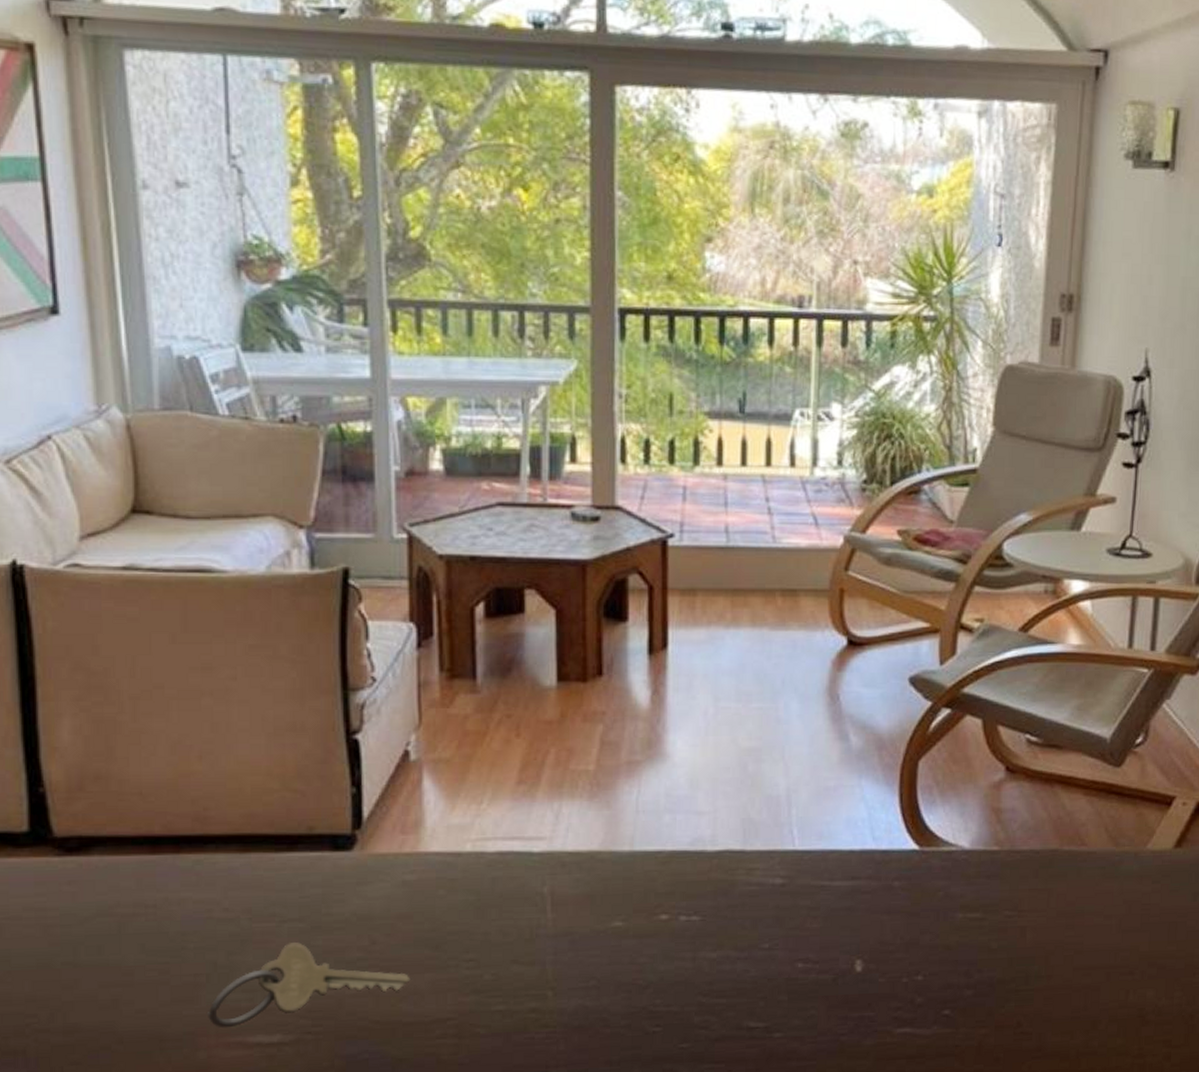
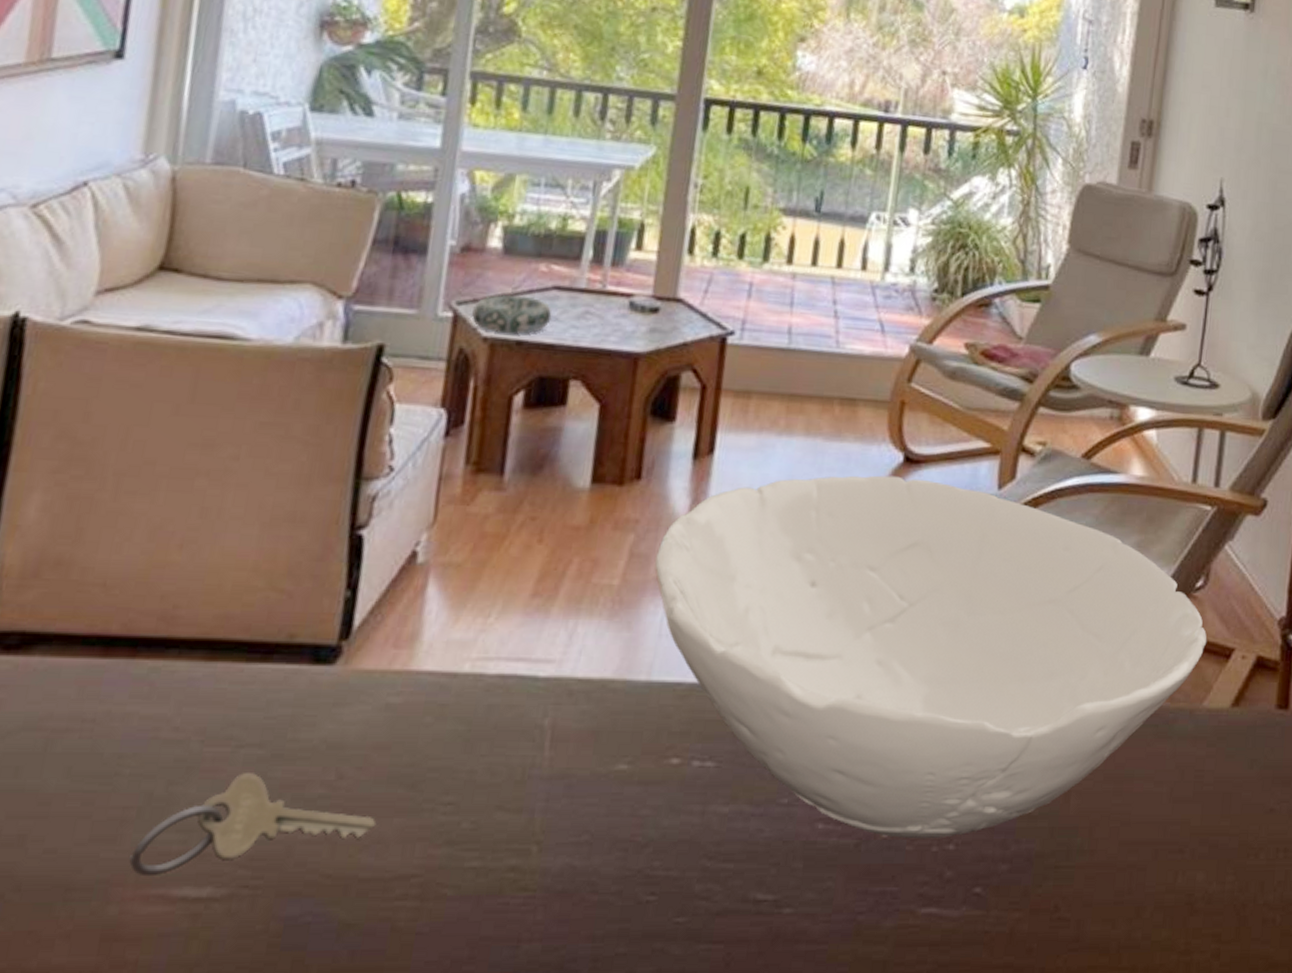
decorative bowl: none [425,515,500,551] -> present [472,295,552,335]
bowl: none [624,659,1149,973] -> present [654,475,1207,839]

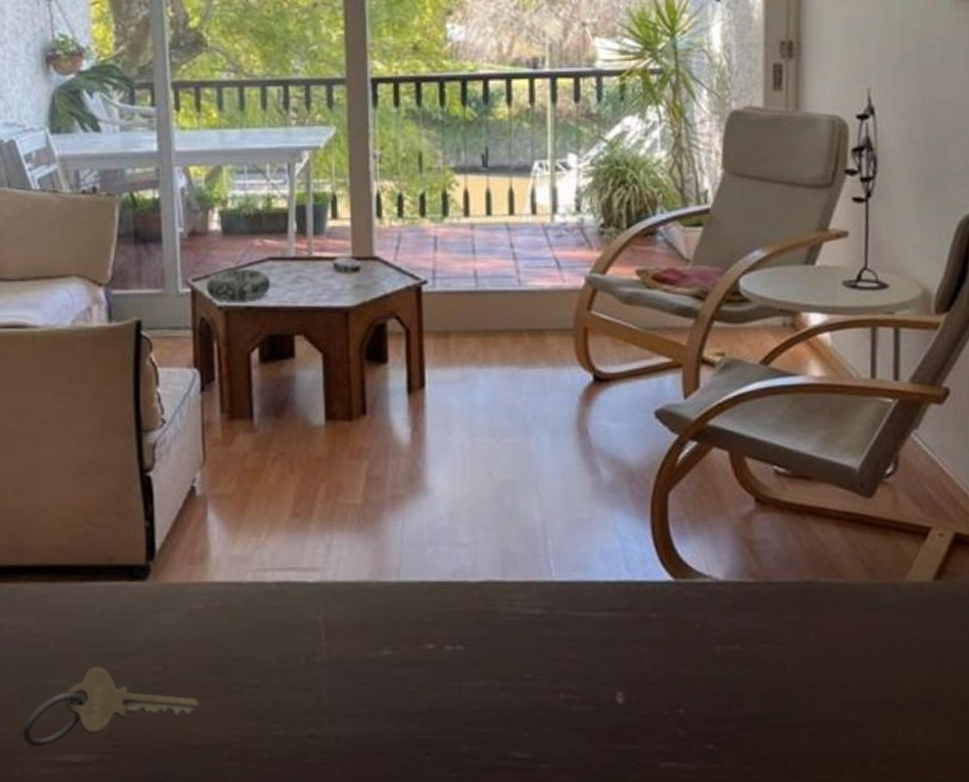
bowl: present [654,475,1207,839] -> none [388,394,903,705]

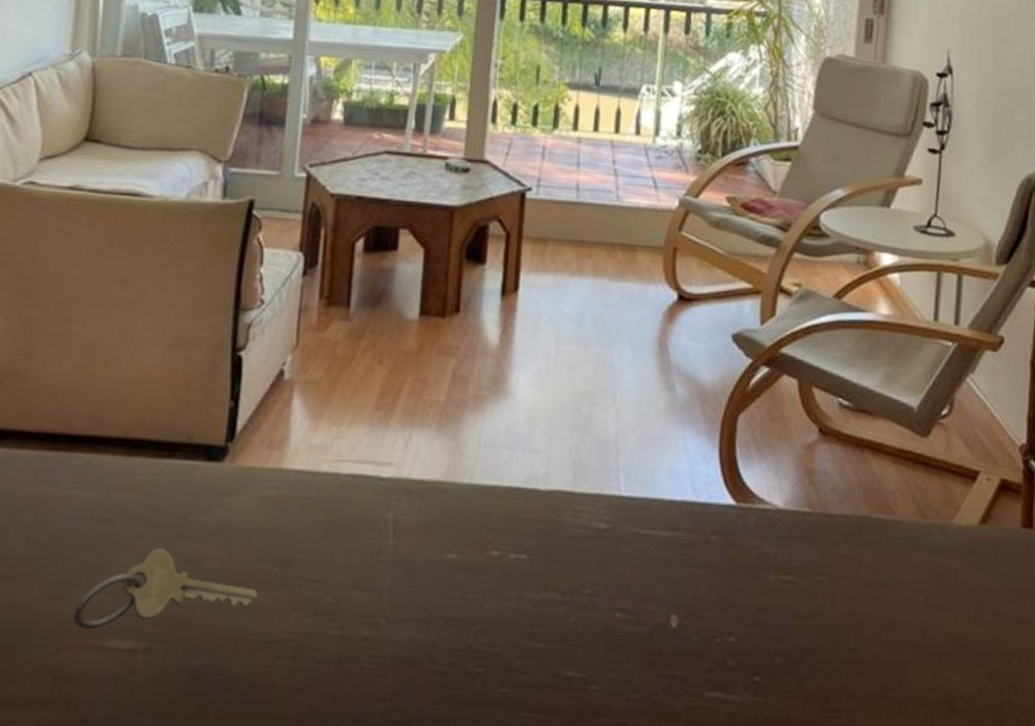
decorative bowl: present [206,269,271,302] -> none [321,159,384,191]

